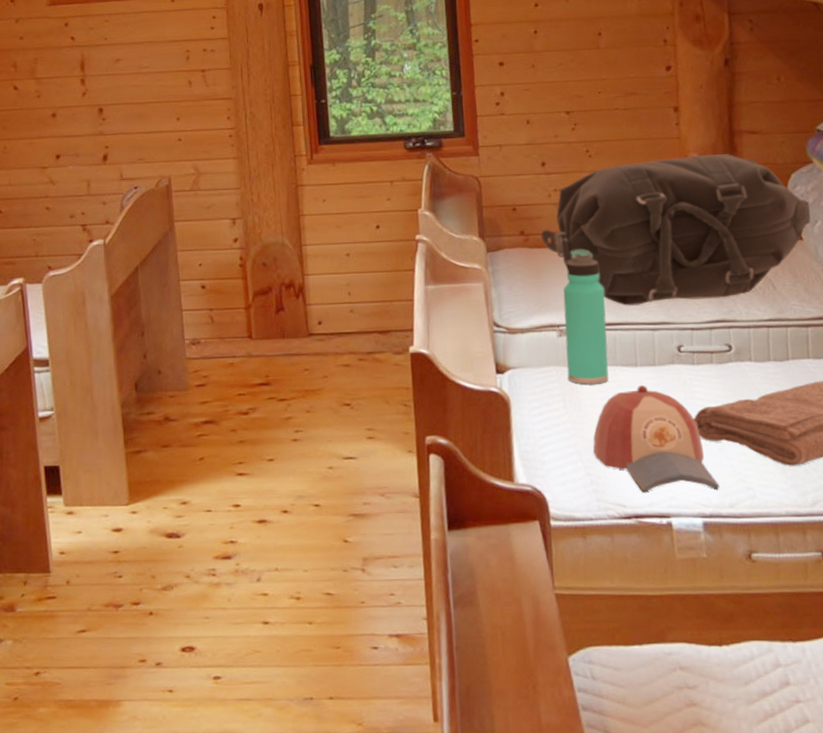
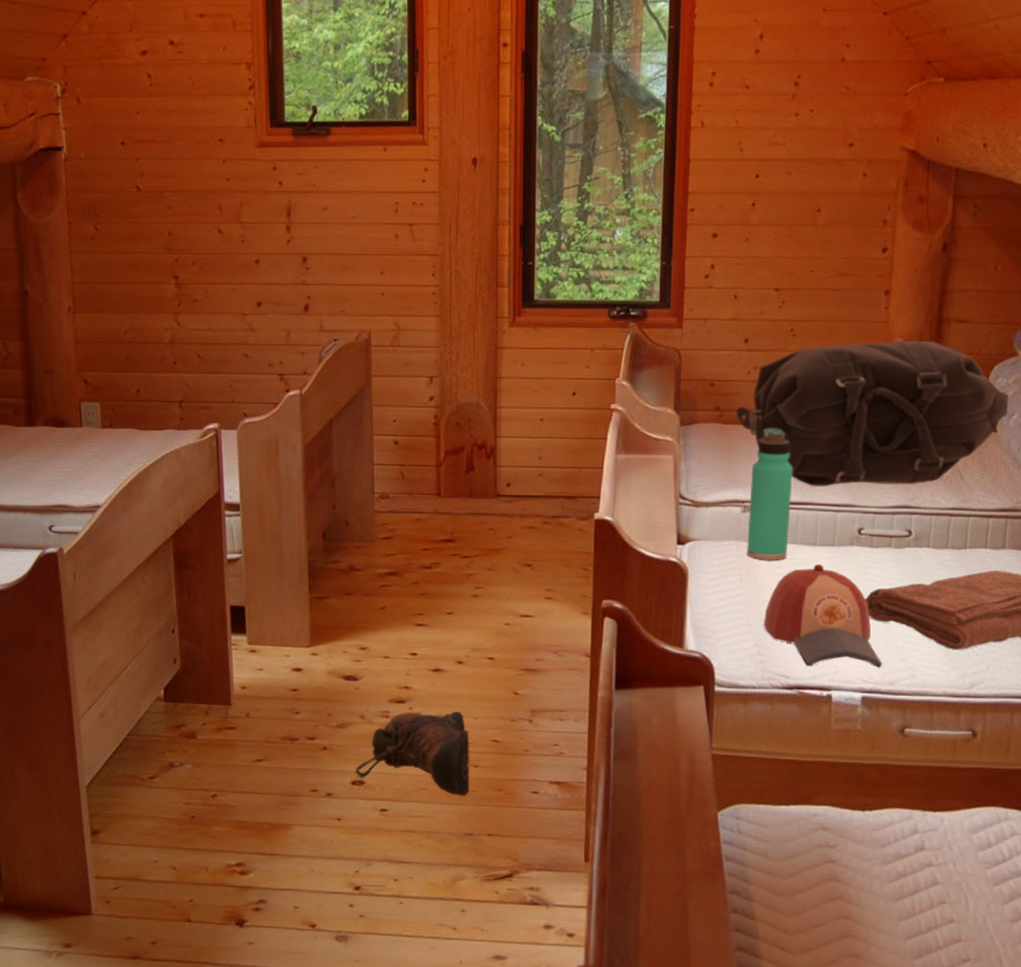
hiking boot: none [184,564,306,658] -> present [355,711,470,797]

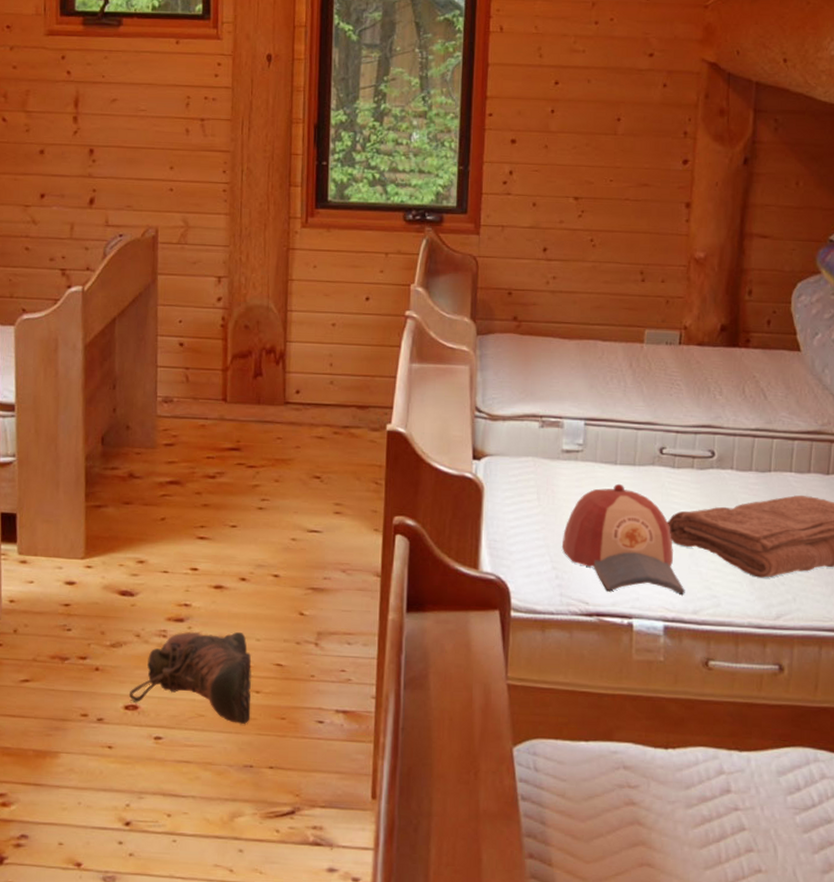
duffel bag: present [736,340,1009,486] -> none [534,254,813,403]
thermos bottle: present [747,427,793,560] -> none [545,340,593,479]

